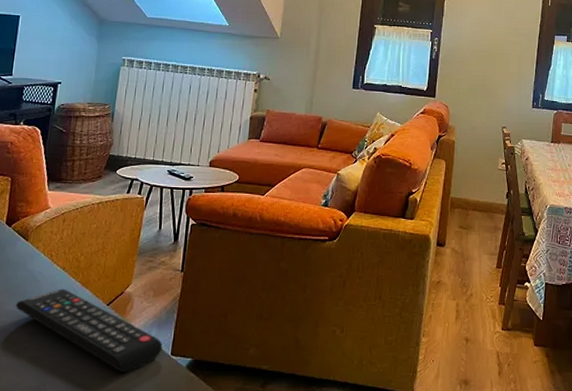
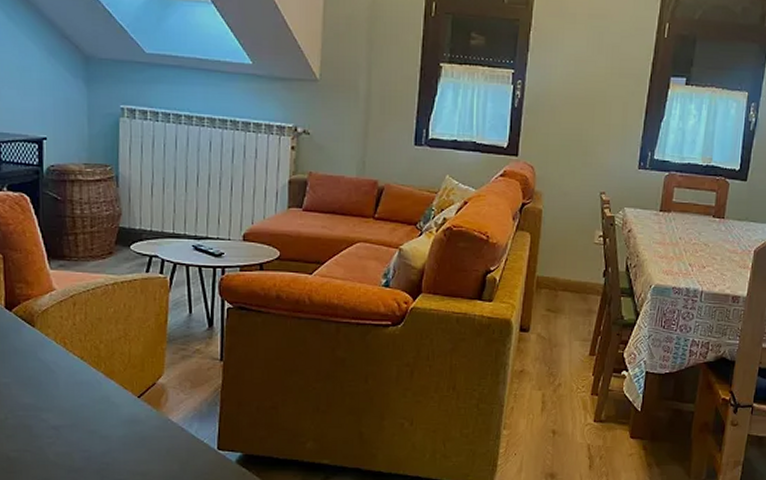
remote control: present [15,288,163,373] -> none [31,380,207,469]

